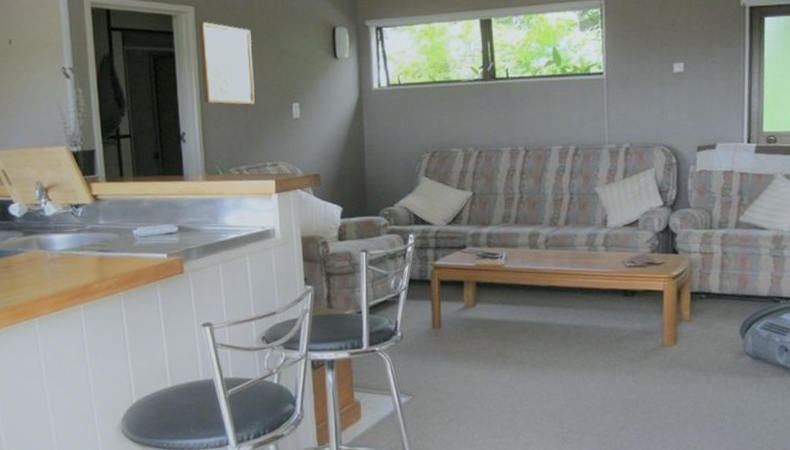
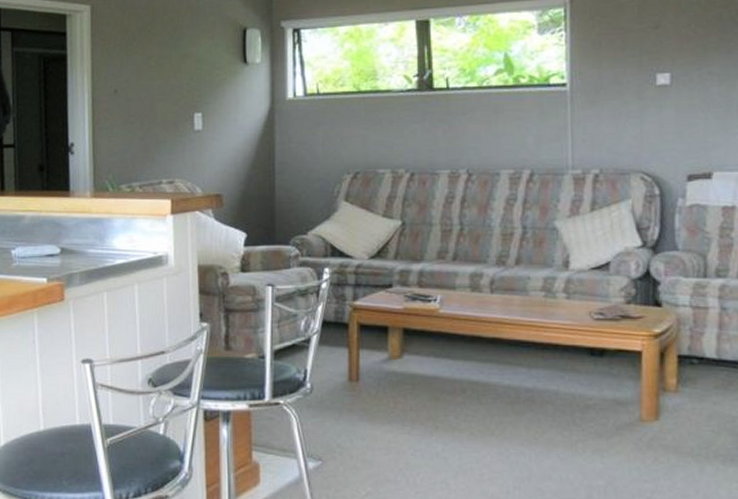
wall art: present [198,21,255,105] -> none [94,21,152,114]

